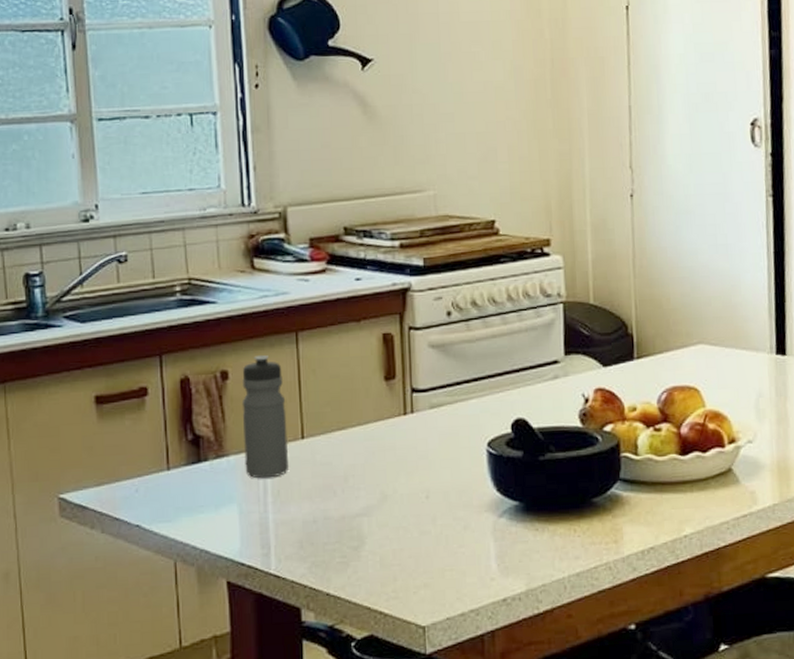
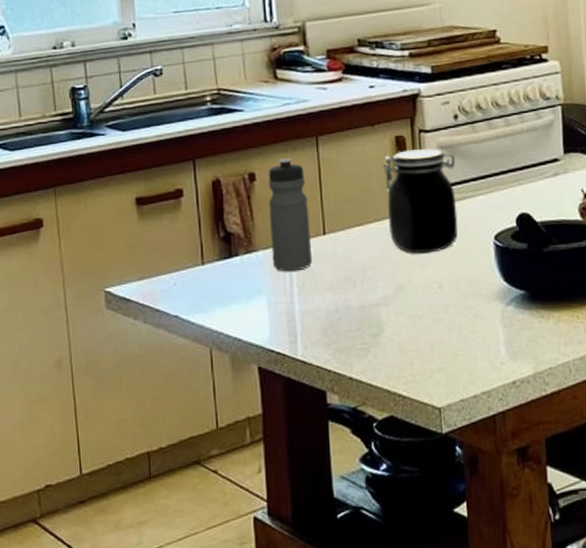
jar: none [369,347,449,461] -> present [383,148,458,254]

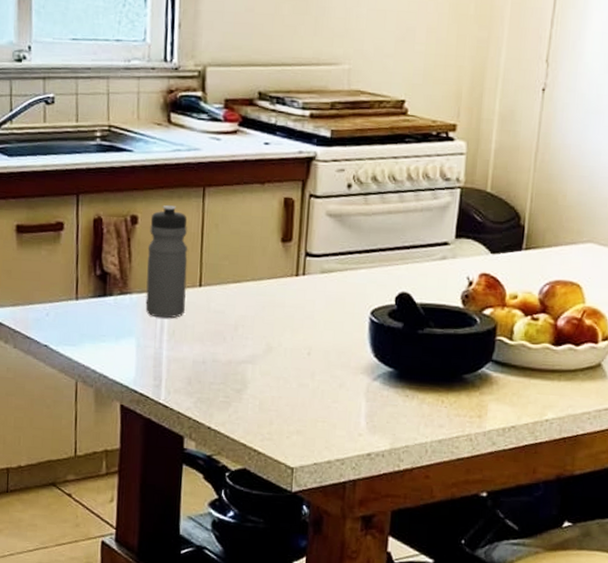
jar: present [383,148,458,254] -> none [266,213,343,319]

